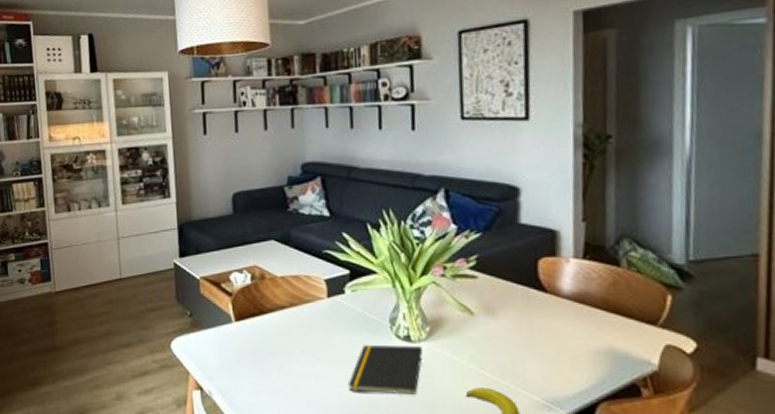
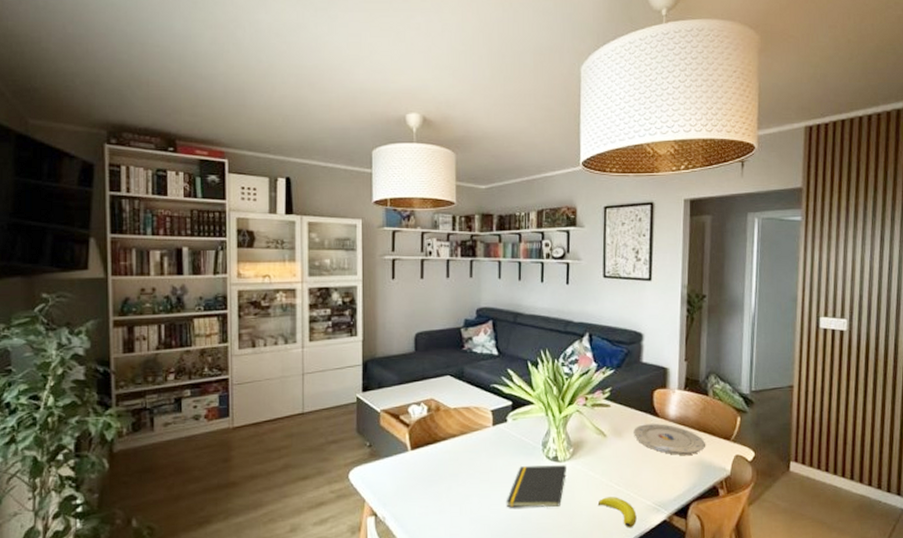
plate: none [511,301,618,341] -> present [634,424,705,455]

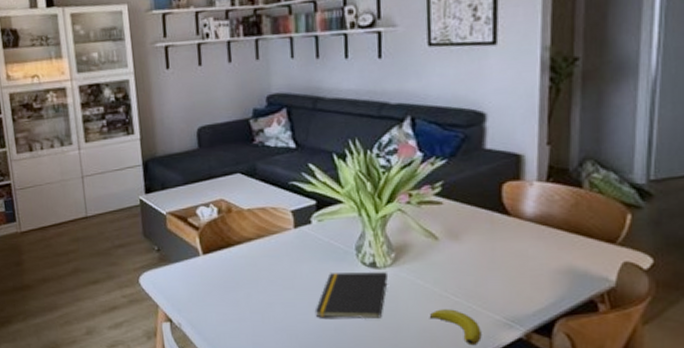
plate: present [634,424,705,455] -> none [475,223,578,262]

